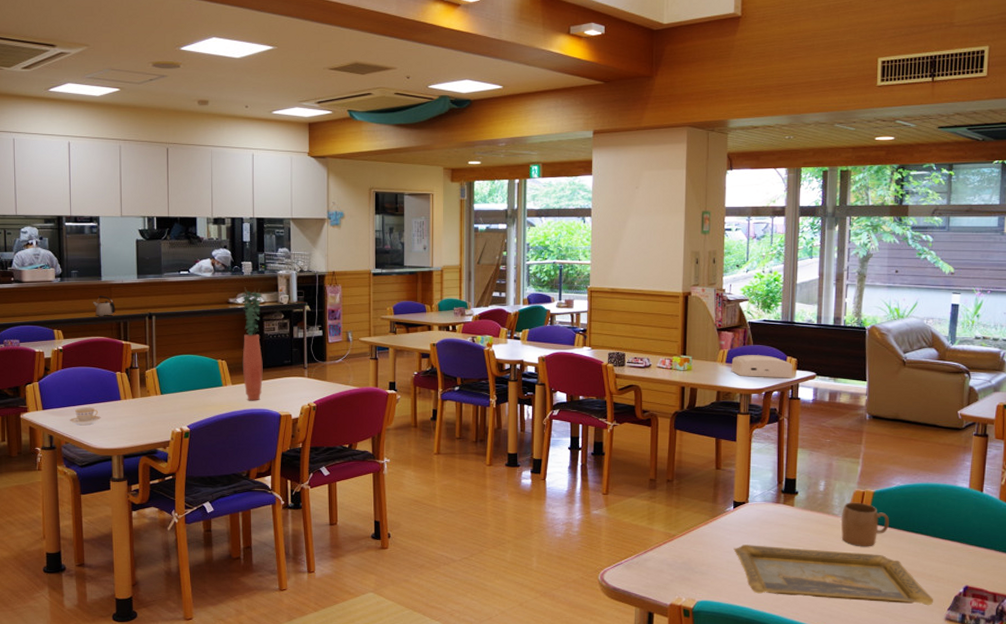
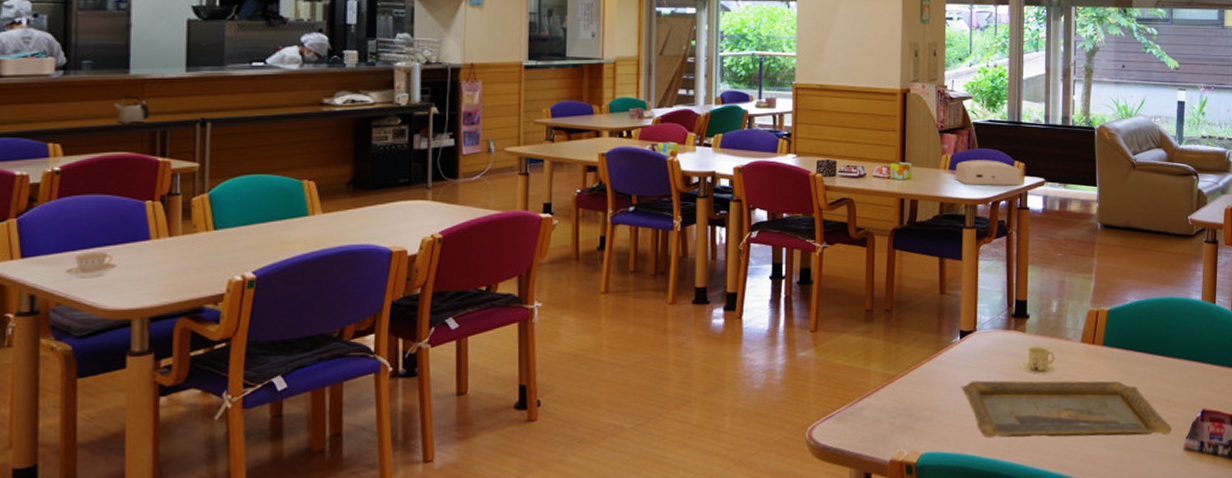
vase: present [242,287,263,401] -> none [338,83,371,234]
cup and saucer: none [787,519,823,543] -> present [1019,346,1057,374]
mug: present [841,502,890,546] -> none [1076,323,1125,373]

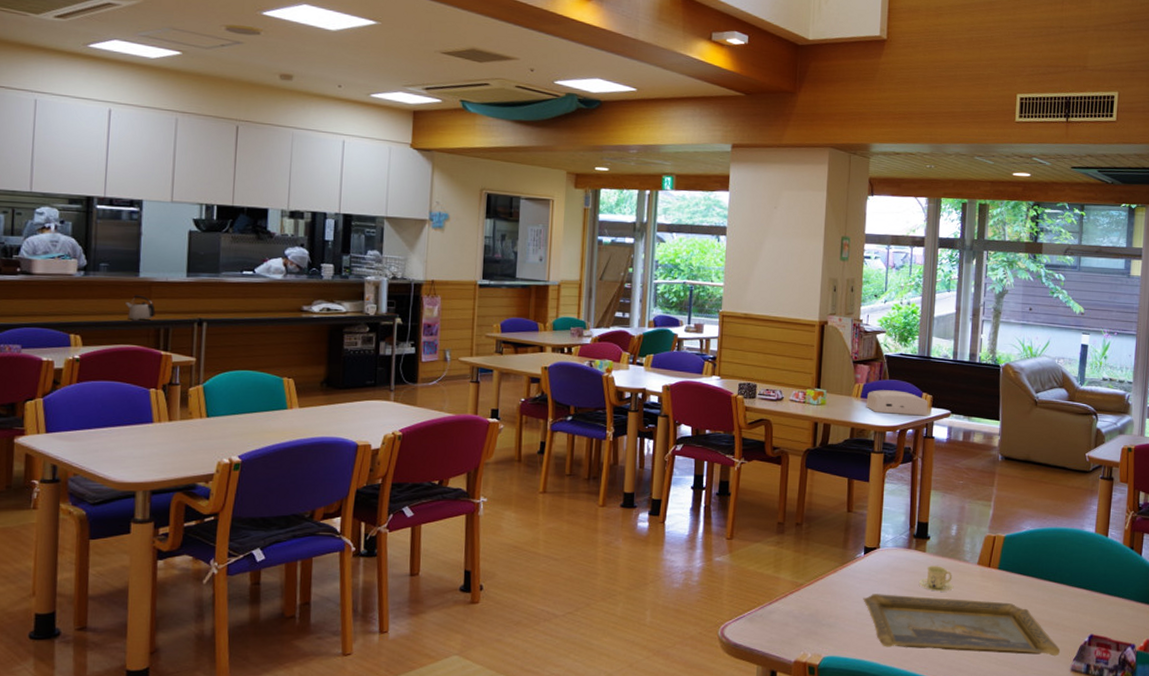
teacup: present [64,252,117,279] -> none [81,431,125,454]

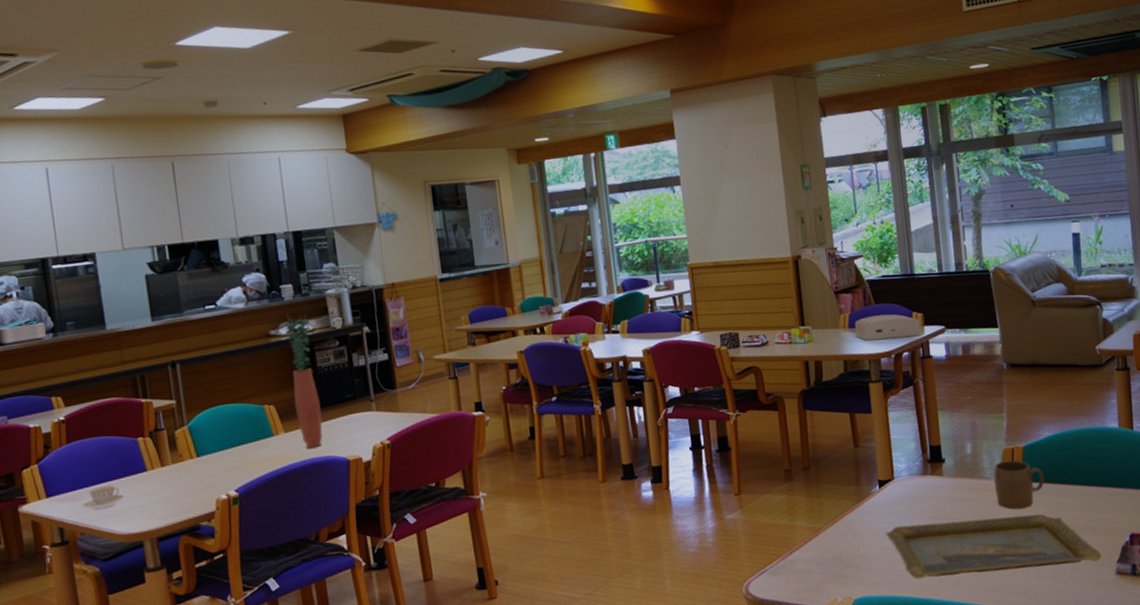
teacup: none [81,431,125,454] -> present [83,485,124,510]
kettle: present [124,295,156,320] -> none [97,347,129,373]
vase: none [313,293,344,428] -> present [284,314,323,449]
cup and saucer: present [918,566,954,592] -> none [940,487,979,515]
mug: none [972,547,1020,594] -> present [993,460,1045,509]

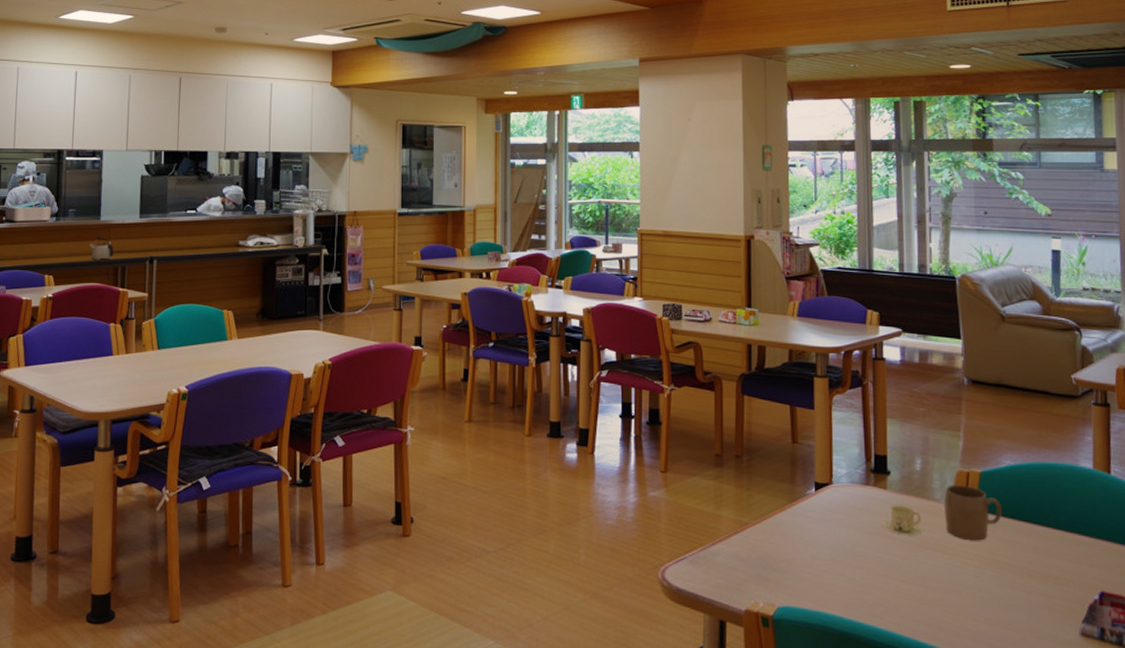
teacup: present [83,485,124,510] -> none [53,364,90,385]
kettle: none [97,347,129,373] -> present [88,237,114,260]
vase: present [284,314,323,449] -> none [250,228,276,358]
tissue dispenser: present [854,314,922,341] -> none [803,307,876,335]
tray: present [885,514,1102,580] -> none [818,536,1065,617]
cup and saucer: none [940,487,979,515] -> present [881,505,924,535]

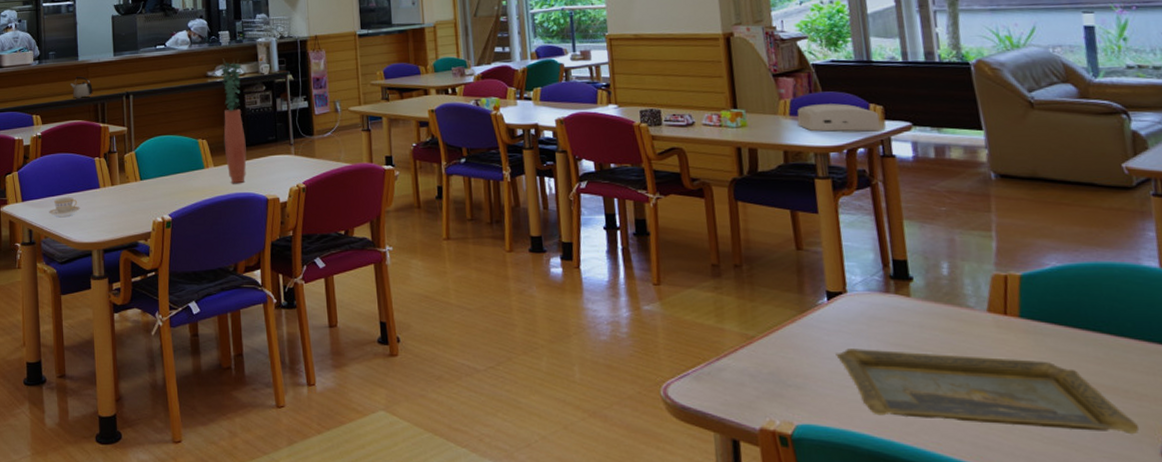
teacup: none [53,364,90,385] -> present [48,197,80,218]
vase: none [250,228,276,358] -> present [220,58,247,184]
tissue dispenser: none [803,307,876,335] -> present [797,103,881,132]
tray: none [818,536,1065,617] -> present [835,348,1140,435]
cup and saucer: present [881,505,924,535] -> none [907,313,959,346]
mug: present [944,484,1003,540] -> none [979,289,1052,350]

